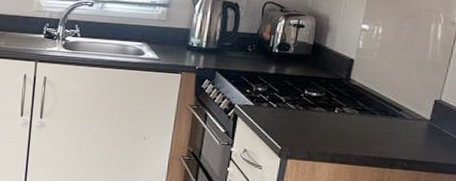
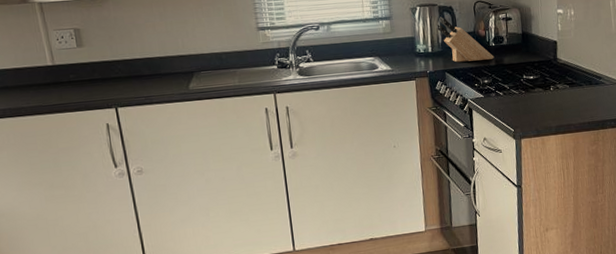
knife block: none [216,12,275,66] -> present [437,16,495,63]

